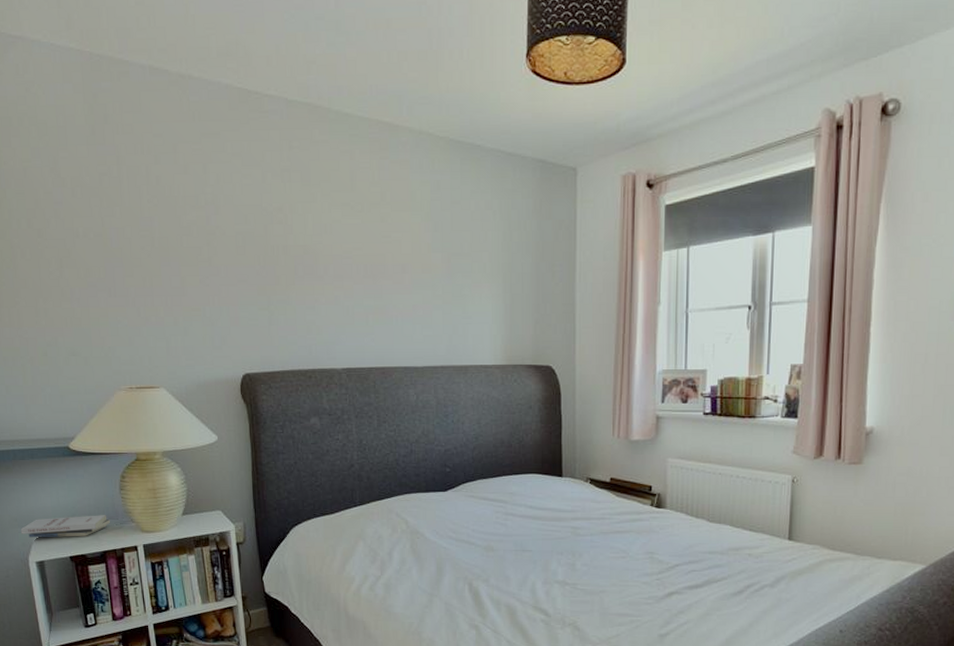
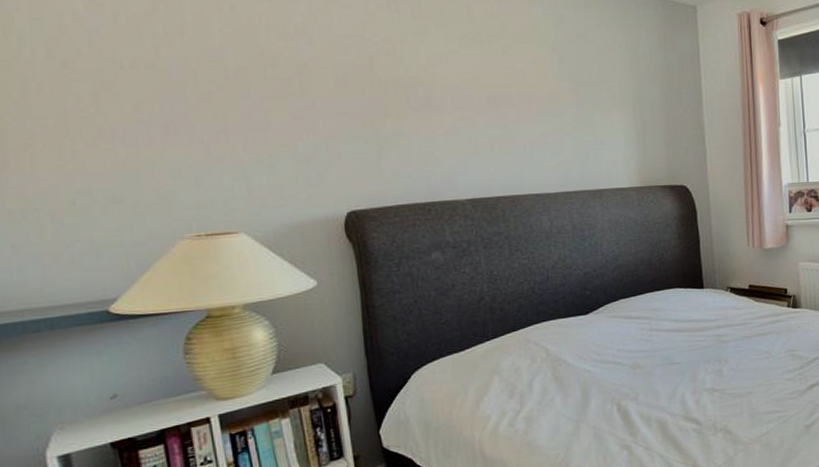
books: present [20,515,111,538] -> none [33,386,172,428]

